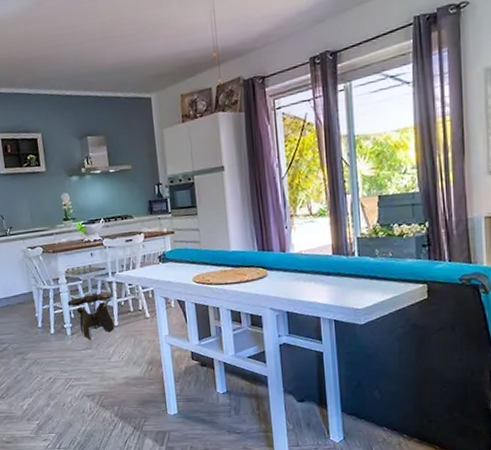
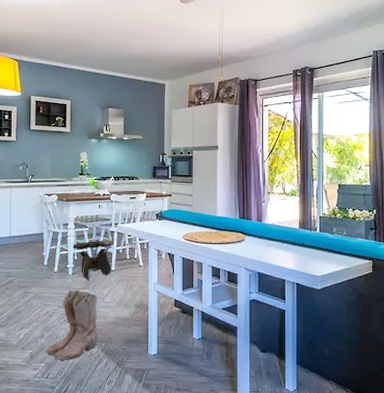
boots: none [53,350,110,429] -> present [45,289,98,360]

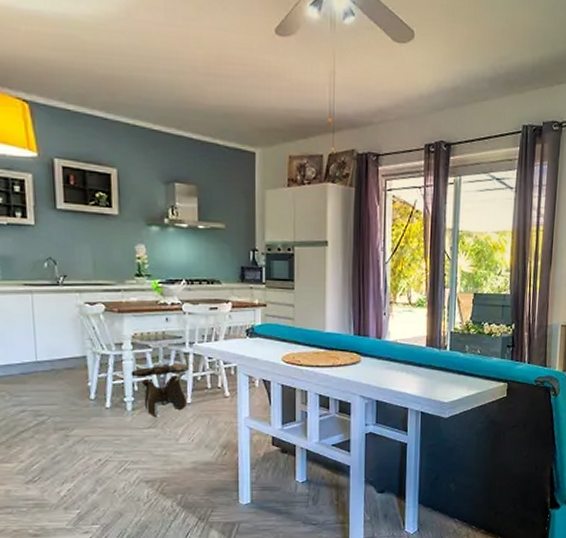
boots: present [45,289,98,360] -> none [98,429,172,519]

